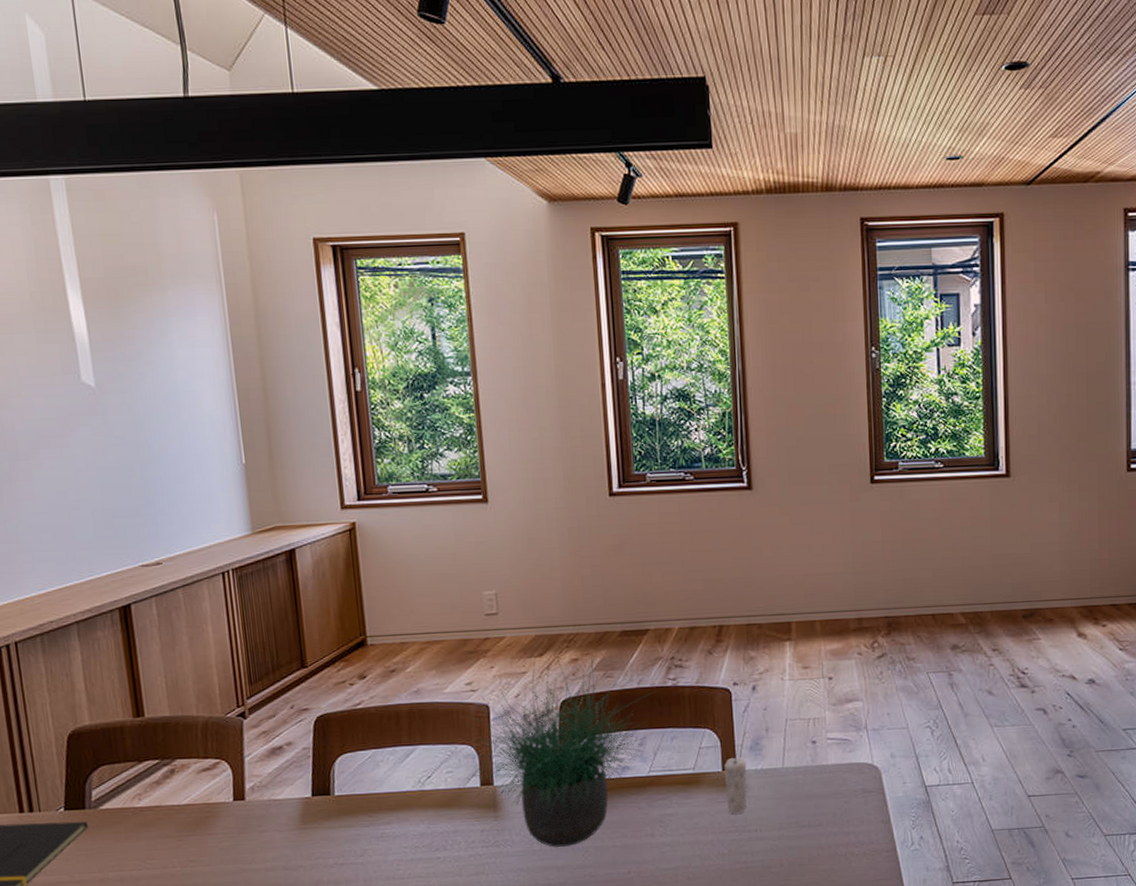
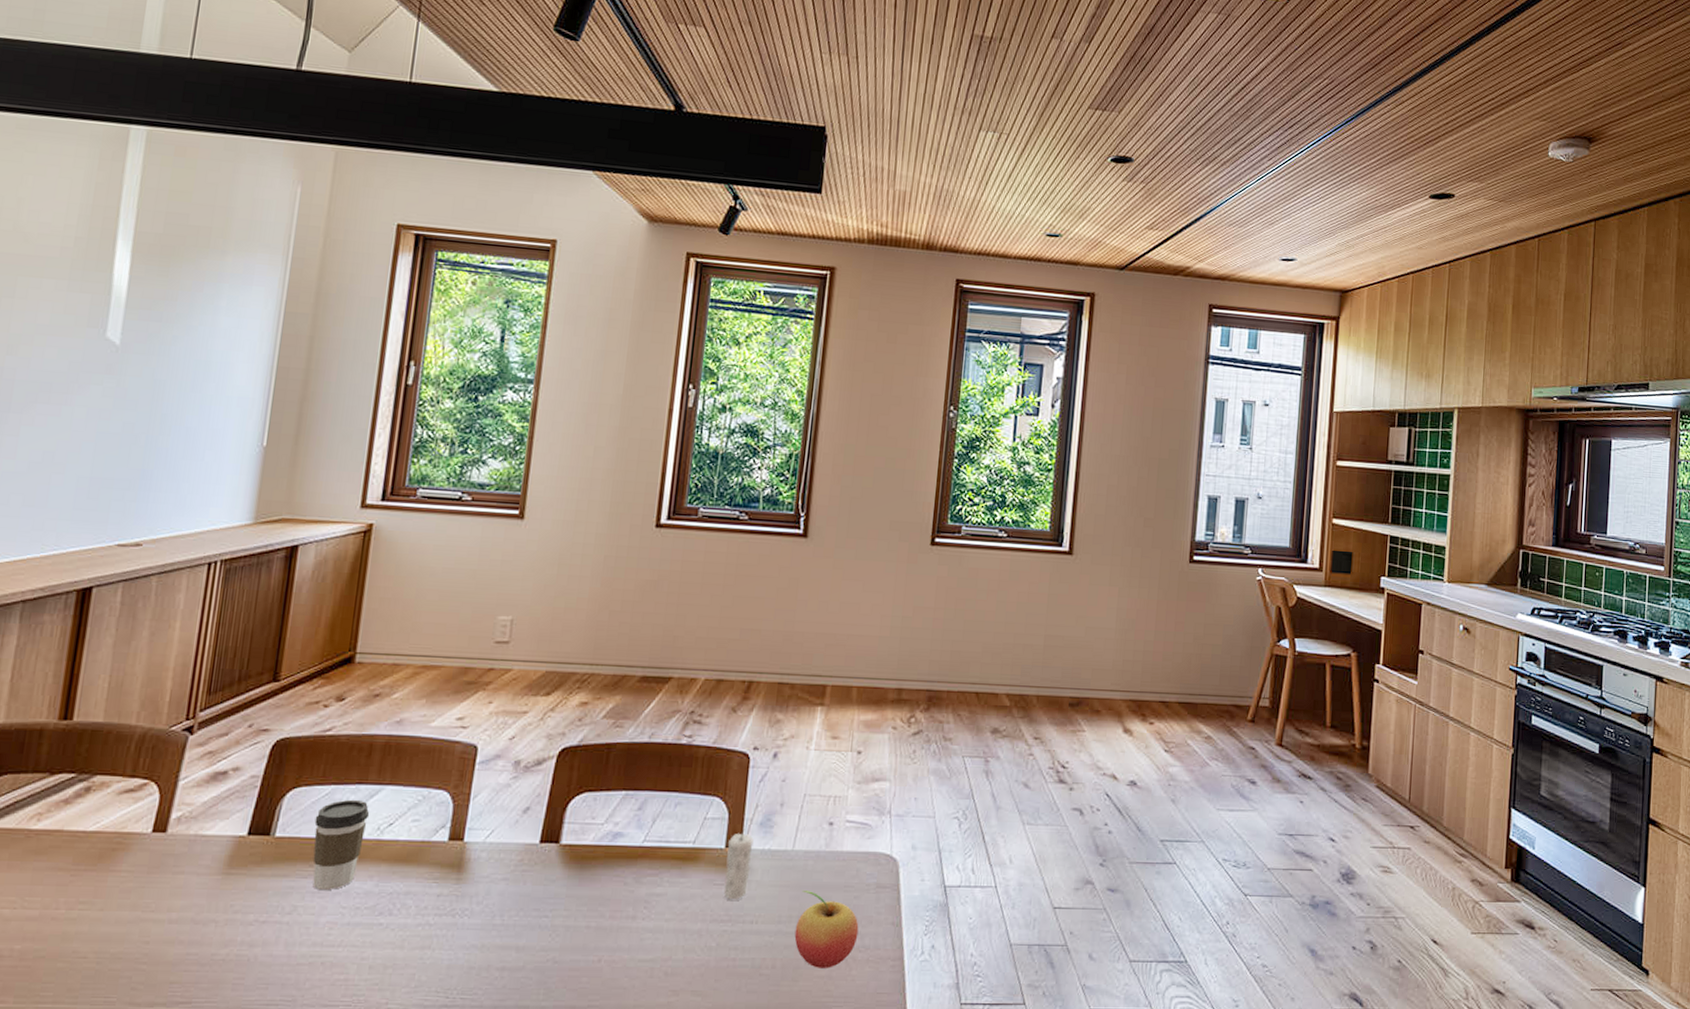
coffee cup: none [364,759,410,836] -> present [313,799,370,891]
potted plant: present [469,654,656,848] -> none [442,693,668,924]
fruit: none [795,800,853,864] -> present [794,891,859,968]

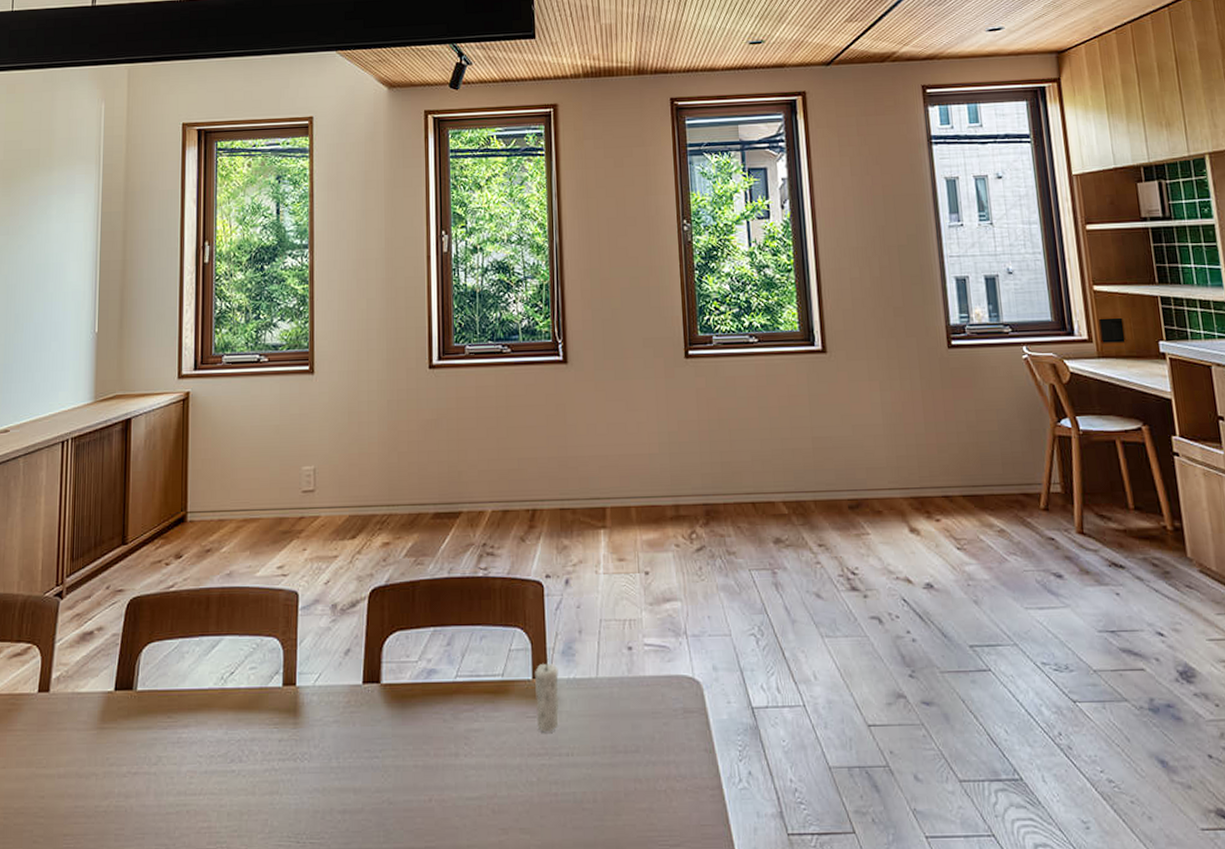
coffee cup: present [313,799,370,891] -> none [168,651,213,741]
fruit: present [794,891,859,968] -> none [610,719,673,801]

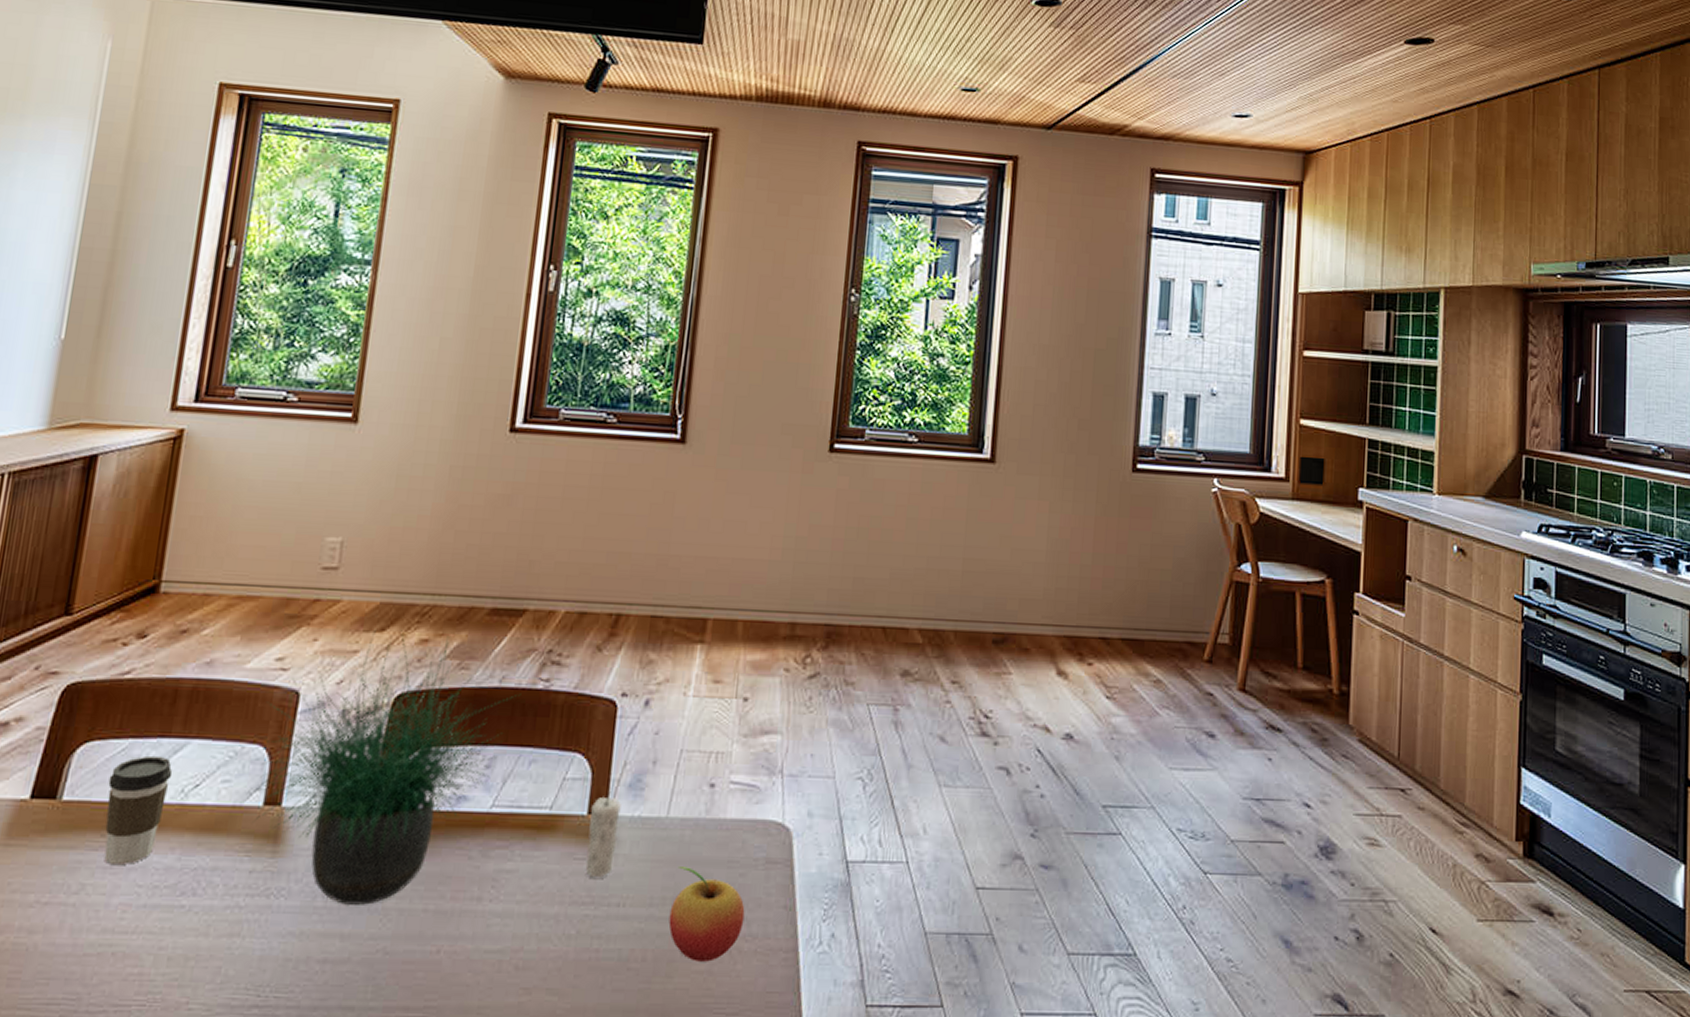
coffee cup: none [168,651,213,741] -> present [104,755,173,866]
potted plant: none [278,537,467,766] -> present [256,629,522,906]
fruit: none [610,719,673,801] -> present [668,867,745,962]

